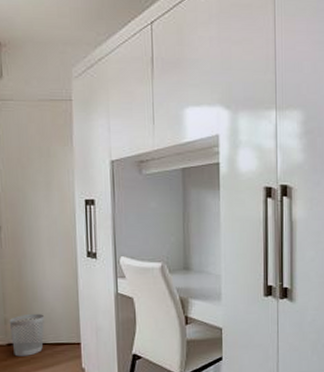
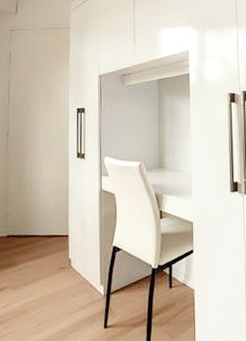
wastebasket: present [9,313,45,357] -> none [10,208,40,248]

